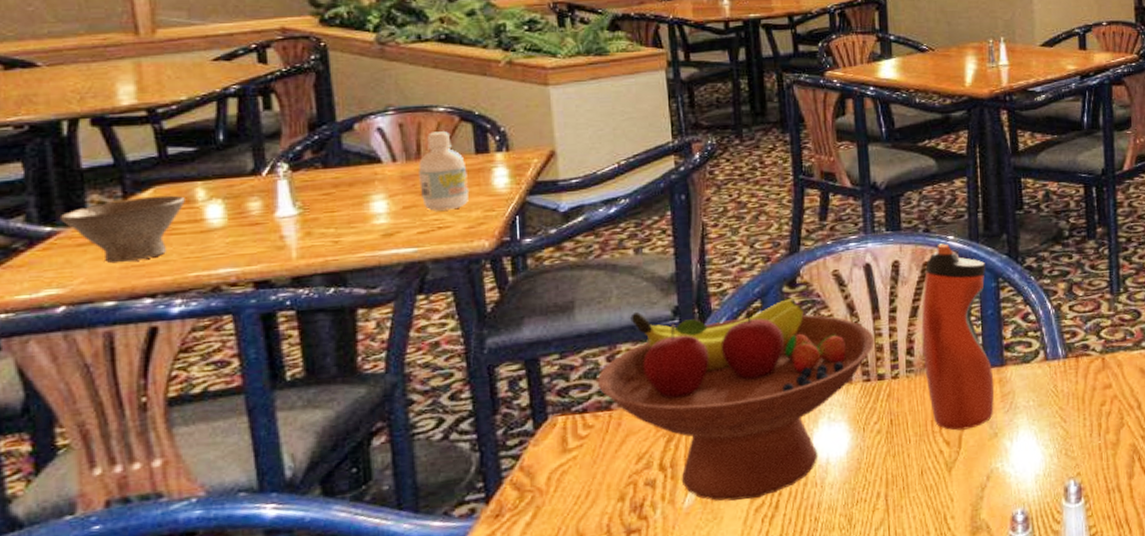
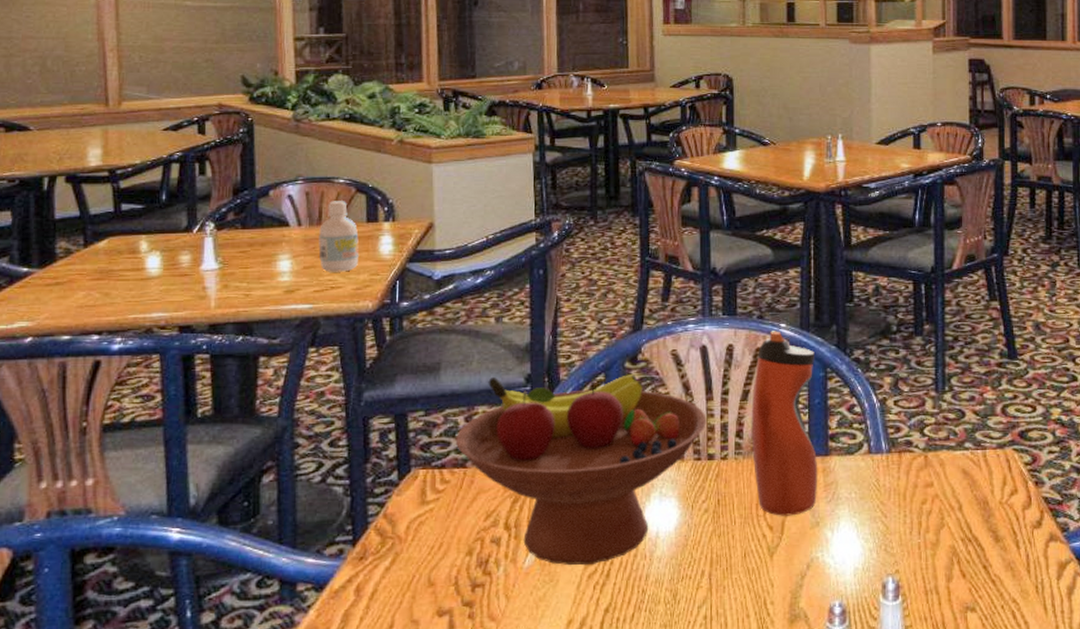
bowl: present [59,195,185,264] -> none [34,246,131,303]

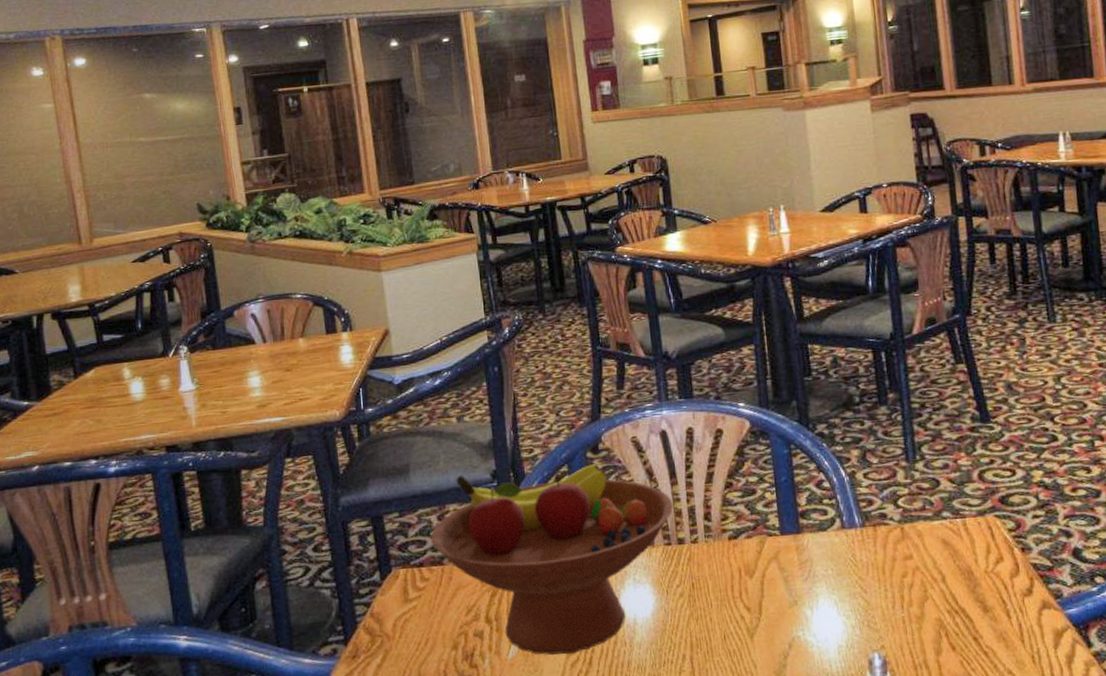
bottle: present [318,201,360,272] -> none [283,315,323,385]
water bottle: present [751,330,818,516] -> none [717,410,793,597]

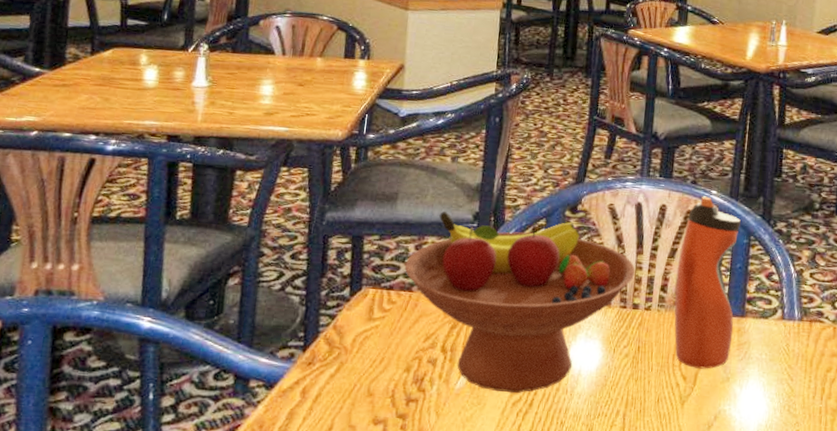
water bottle: none [717,410,793,597] -> present [674,196,741,369]

